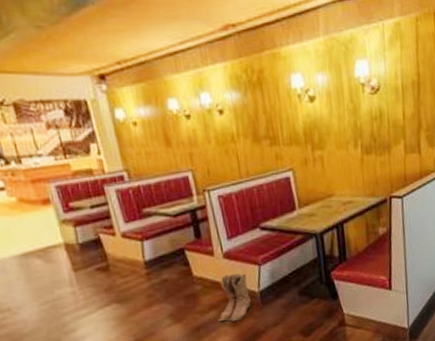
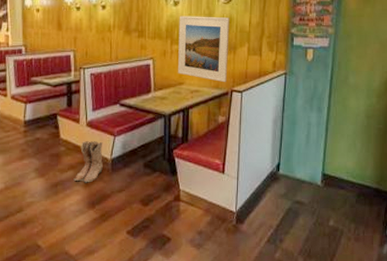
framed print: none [318,111,383,189] -> present [178,15,230,82]

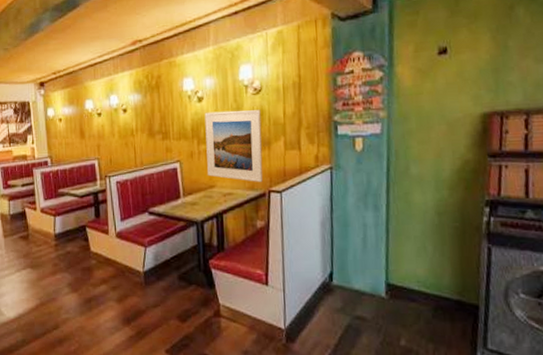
boots: present [73,141,103,183] -> none [107,253,136,298]

